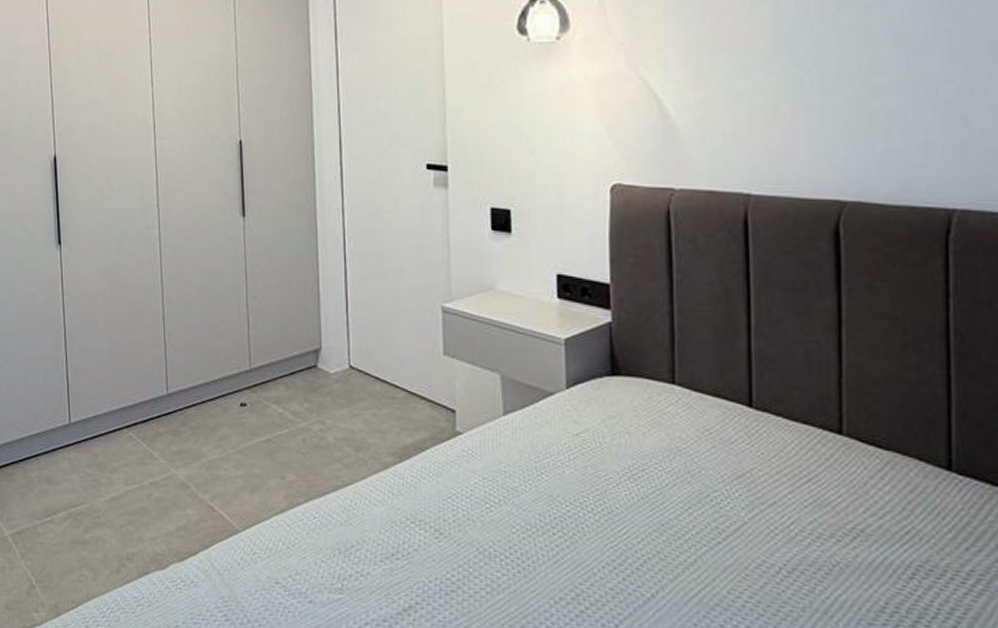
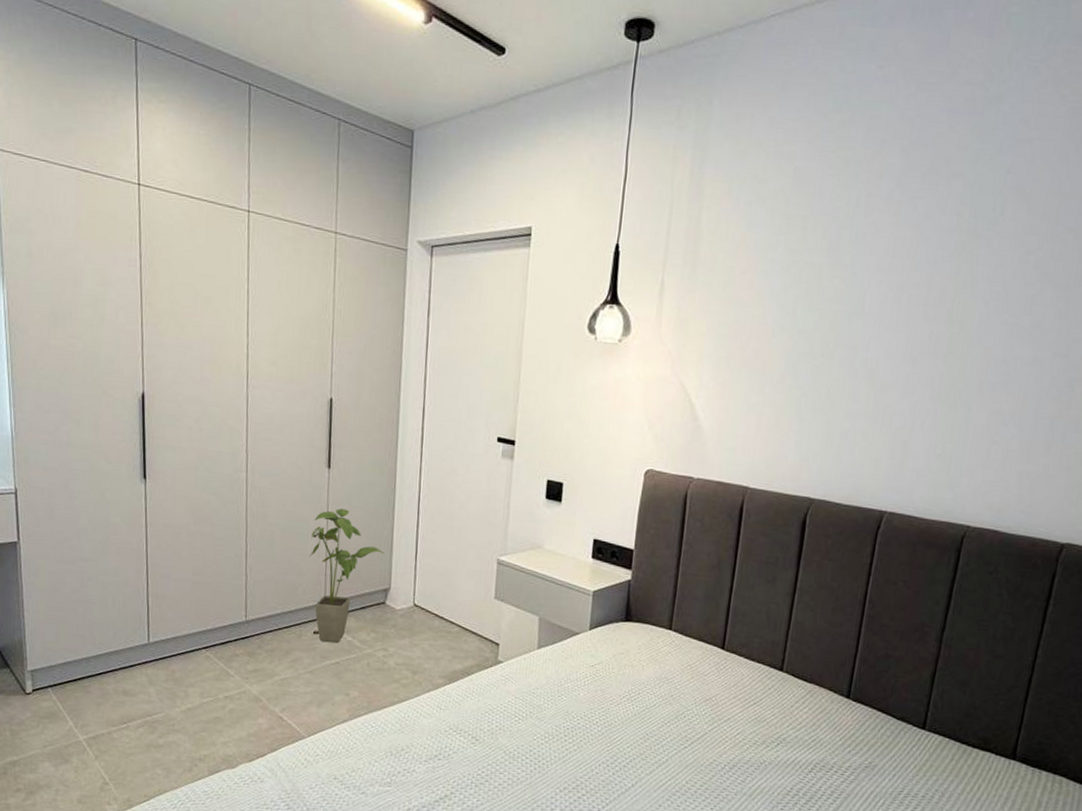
house plant: none [229,260,311,415] -> present [309,508,384,642]

